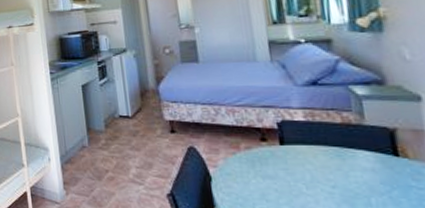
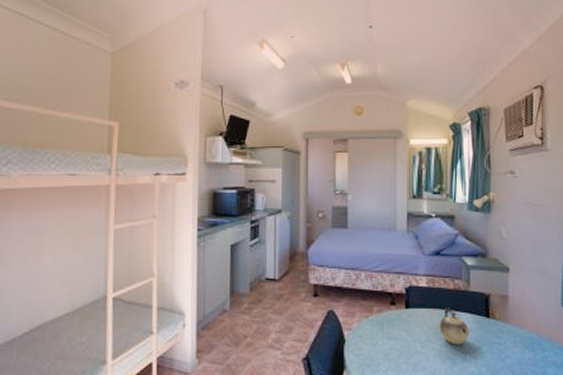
teapot: none [327,144,373,188] -> present [439,307,470,345]

